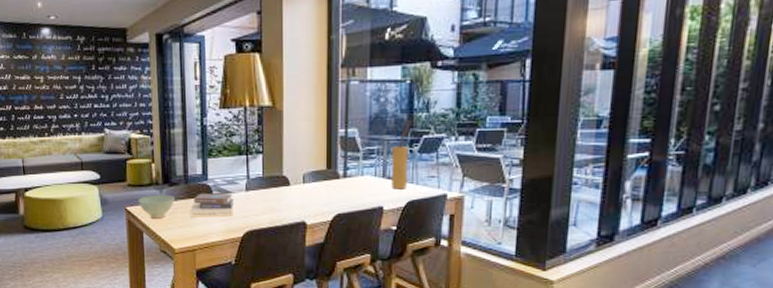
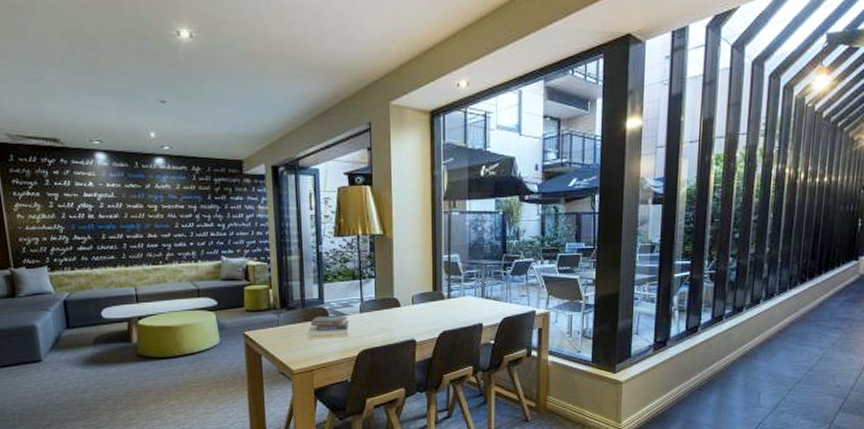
bowl: present [138,194,175,218] -> none [256,318,292,342]
vase: present [388,110,419,189] -> none [485,238,510,308]

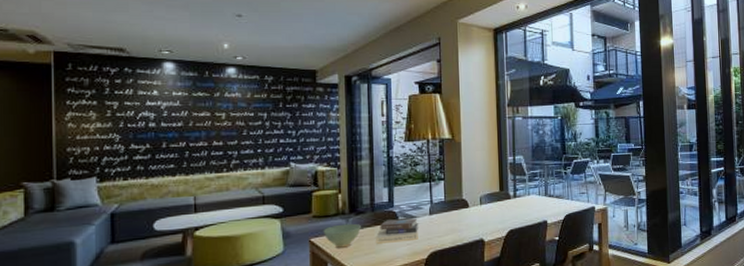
bowl: none [256,318,292,342] -> present [323,223,361,248]

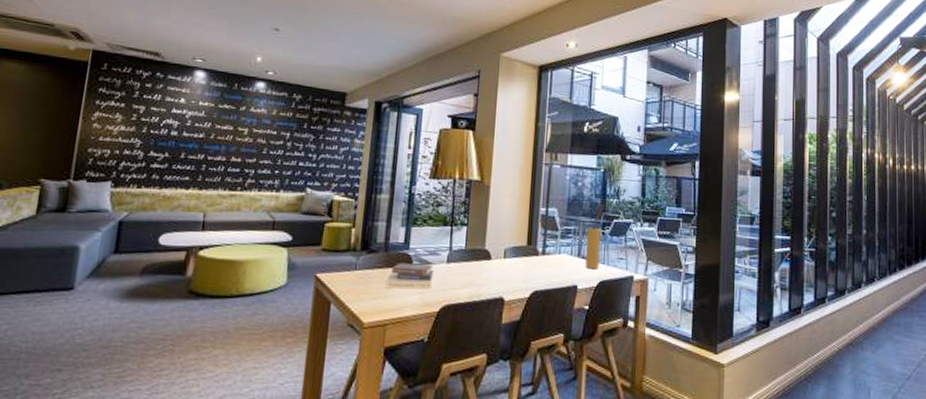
bowl: present [323,223,361,248] -> none [330,261,372,288]
vase: none [547,140,569,205] -> present [584,195,610,270]

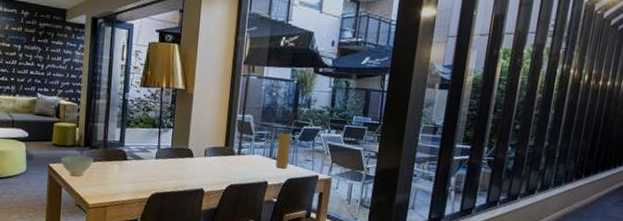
bowl: none [330,261,372,288] -> present [60,155,93,176]
books: present [385,263,434,290] -> none [105,157,145,180]

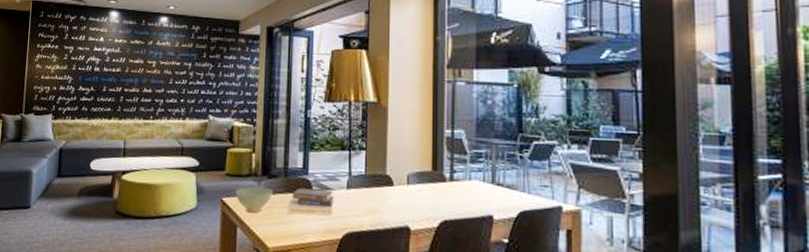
books: none [105,157,145,180] -> present [287,188,335,216]
vase: present [275,104,302,169] -> none [496,114,528,198]

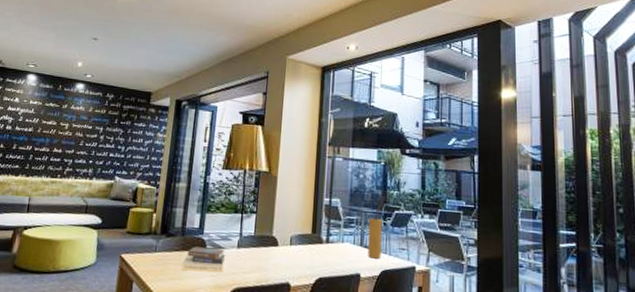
bowl: present [234,186,273,213] -> none [134,244,170,269]
vase: none [496,114,528,198] -> present [366,187,391,259]

